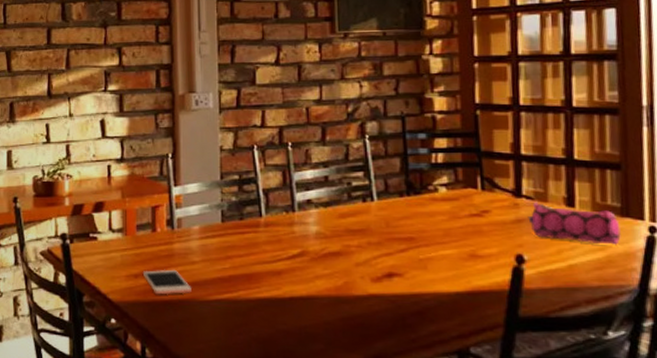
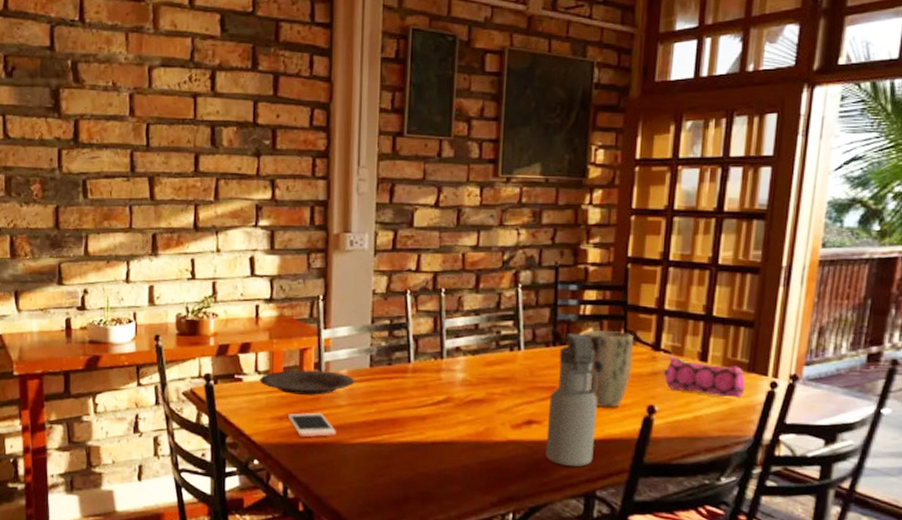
plate: none [114,227,208,252] -> present [260,369,355,395]
water bottle: none [409,181,462,321] -> present [545,333,598,466]
plant pot: none [438,177,495,258] -> present [584,329,633,408]

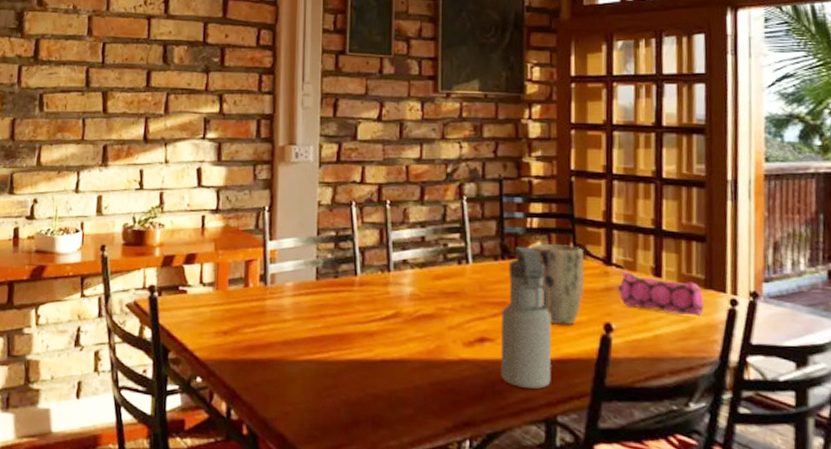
plate: present [260,369,355,395] -> none [204,282,301,309]
cell phone: present [287,412,336,438] -> none [232,327,282,354]

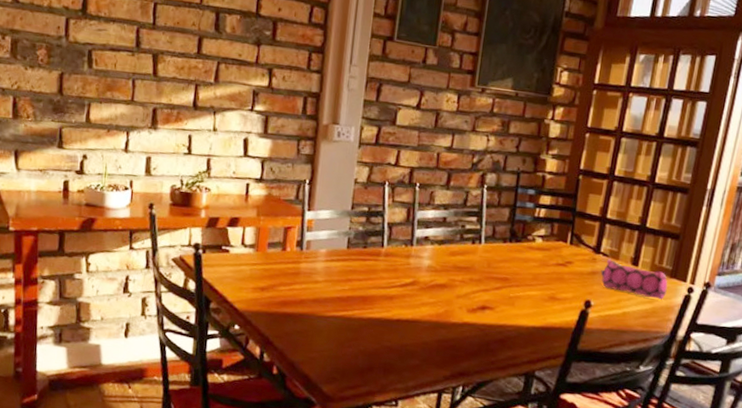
water bottle: present [500,246,552,389] -> none [495,232,545,349]
plant pot: present [532,242,585,325] -> none [536,230,579,300]

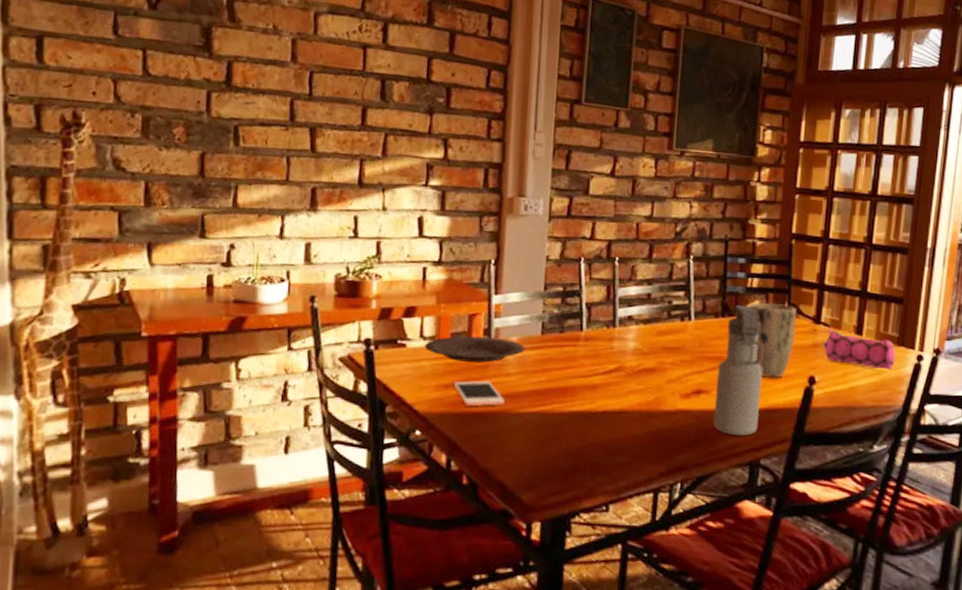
plate: none [245,245,333,271] -> present [425,336,526,363]
cell phone: none [268,285,312,308] -> present [453,380,505,407]
water bottle: none [495,232,545,349] -> present [713,305,763,436]
plant pot: none [536,230,579,300] -> present [751,301,796,378]

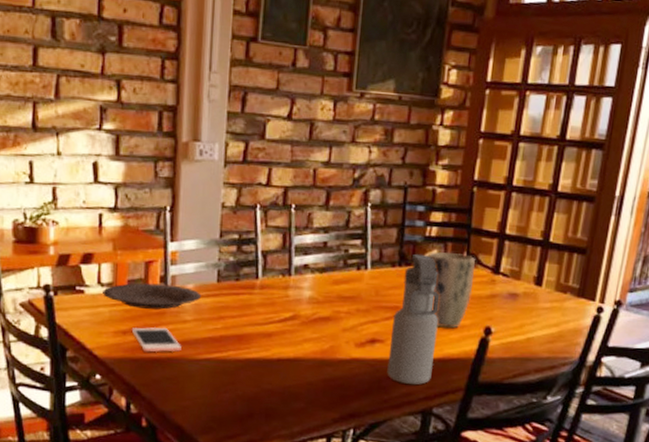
pencil case: present [823,328,896,370] -> none [501,279,575,322]

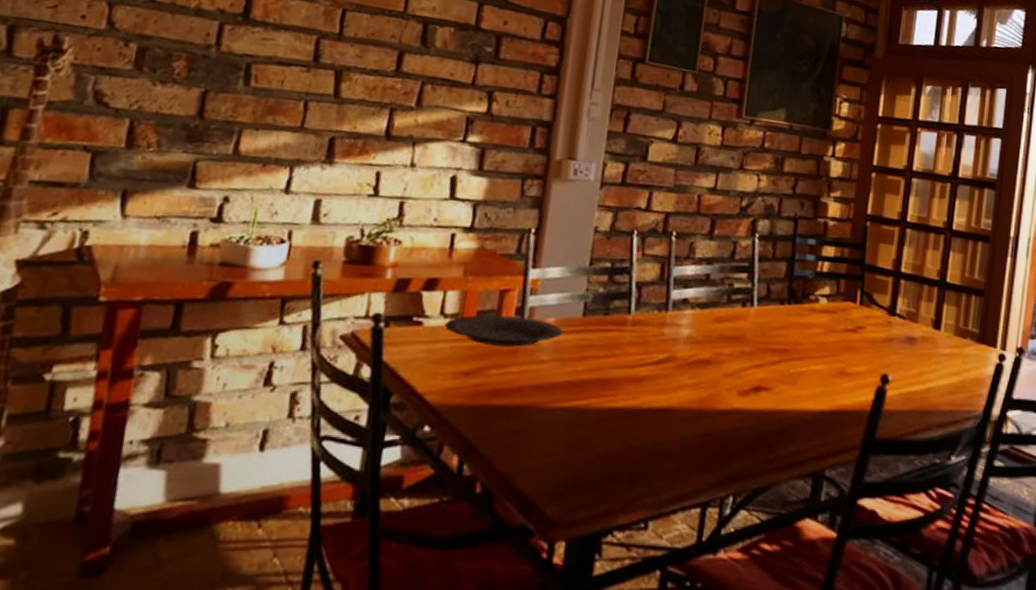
cell phone: present [131,327,181,352] -> none [474,368,534,399]
water bottle: present [387,254,440,385] -> none [773,291,832,441]
plant pot: present [428,251,475,329] -> none [820,288,870,376]

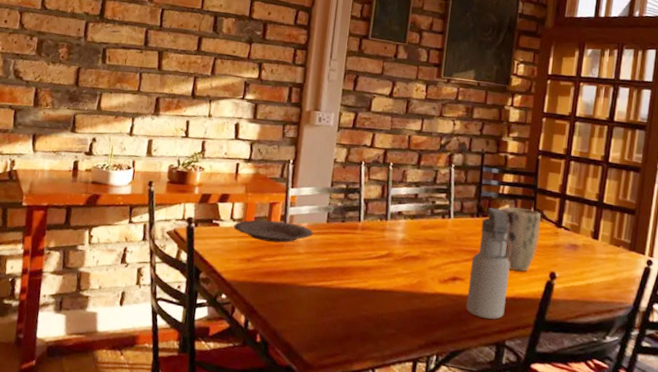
water bottle: none [773,291,832,441] -> present [466,208,511,319]
plant pot: none [820,288,870,376] -> present [501,206,541,272]

